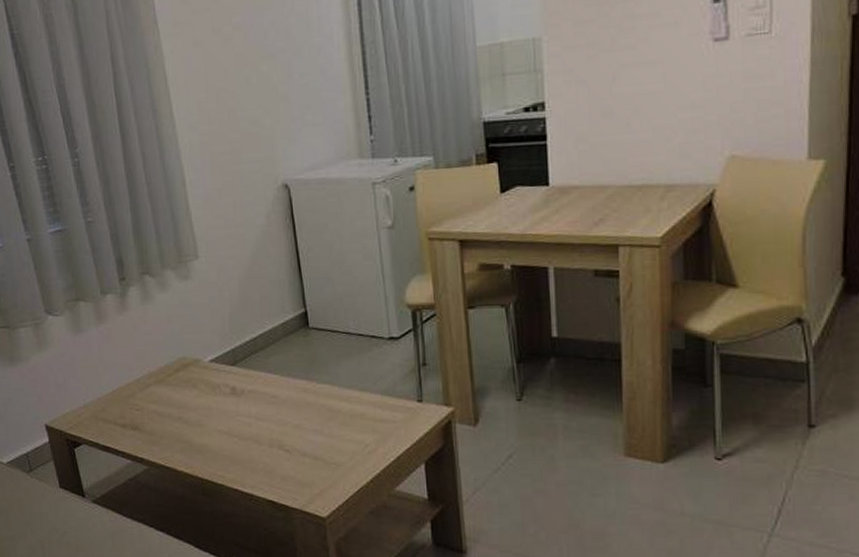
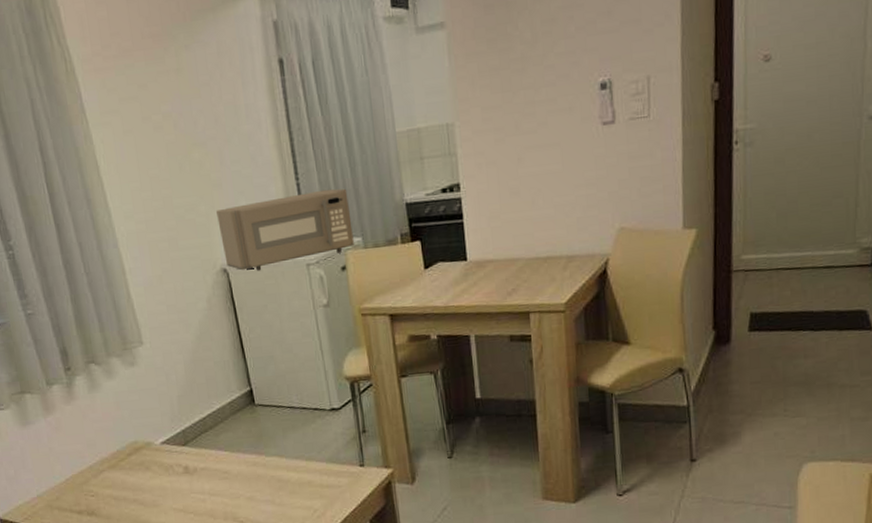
microwave: none [281,104,424,189] -> present [216,188,354,272]

